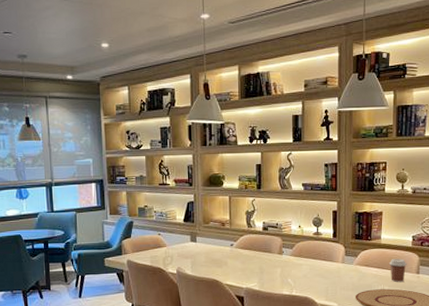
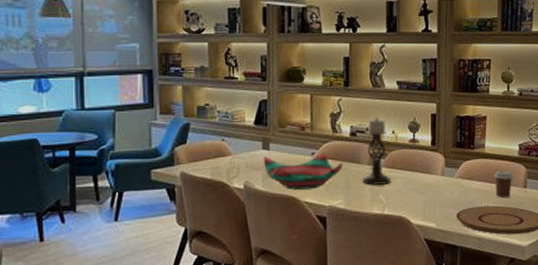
decorative bowl: none [191,243,257,274] -> present [263,152,343,190]
candle holder: none [274,214,298,271] -> present [363,117,392,185]

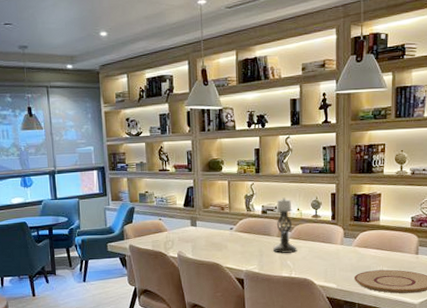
decorative bowl: present [263,152,343,190] -> none [192,227,257,258]
coffee cup: present [493,171,513,199] -> none [387,240,406,264]

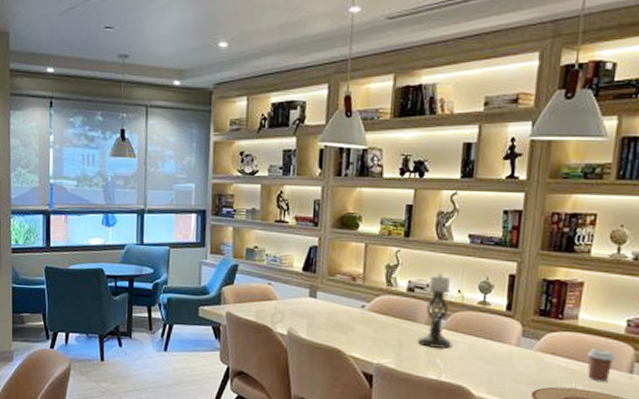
coffee cup: none [387,240,406,264] -> present [586,349,615,383]

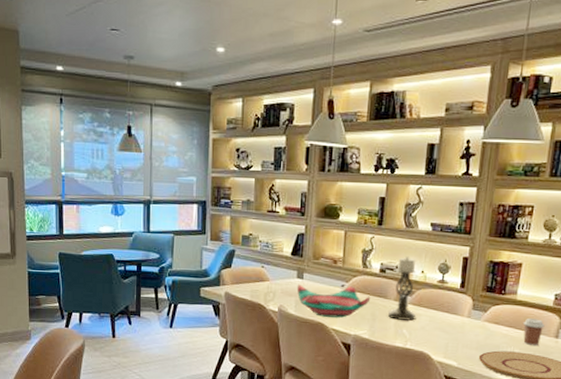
decorative bowl: none [309,304,397,344] -> present [296,284,371,318]

